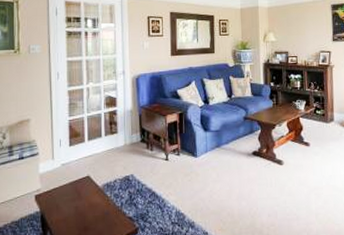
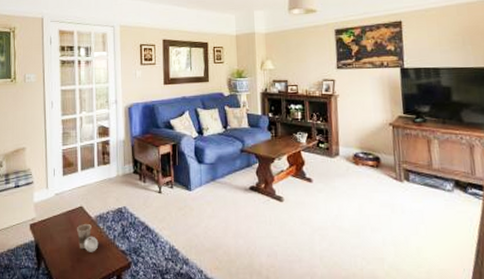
cup: none [83,192,106,220] -> present [76,223,99,252]

